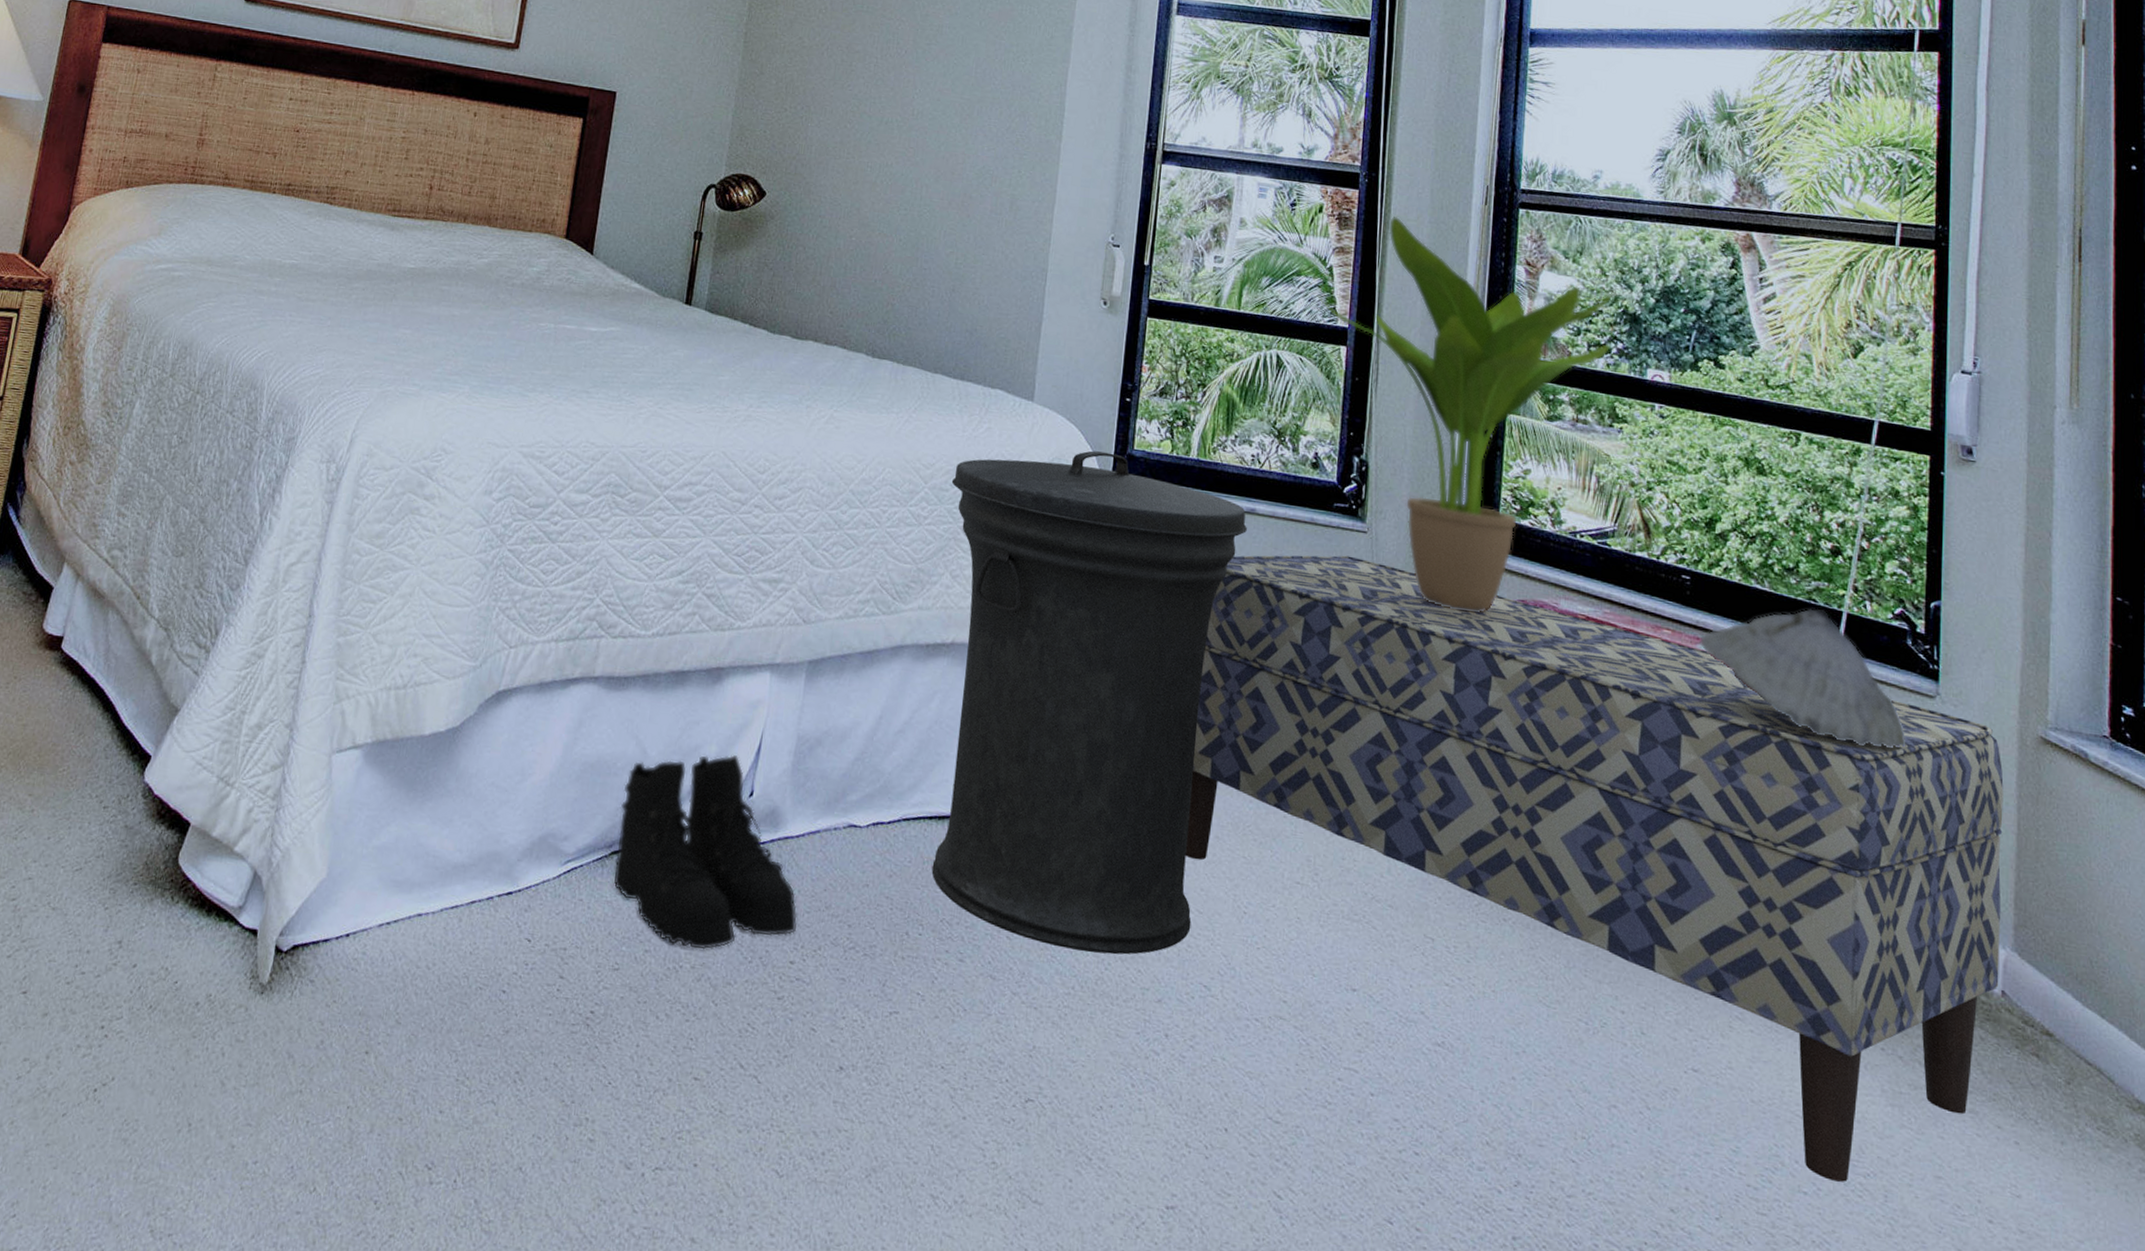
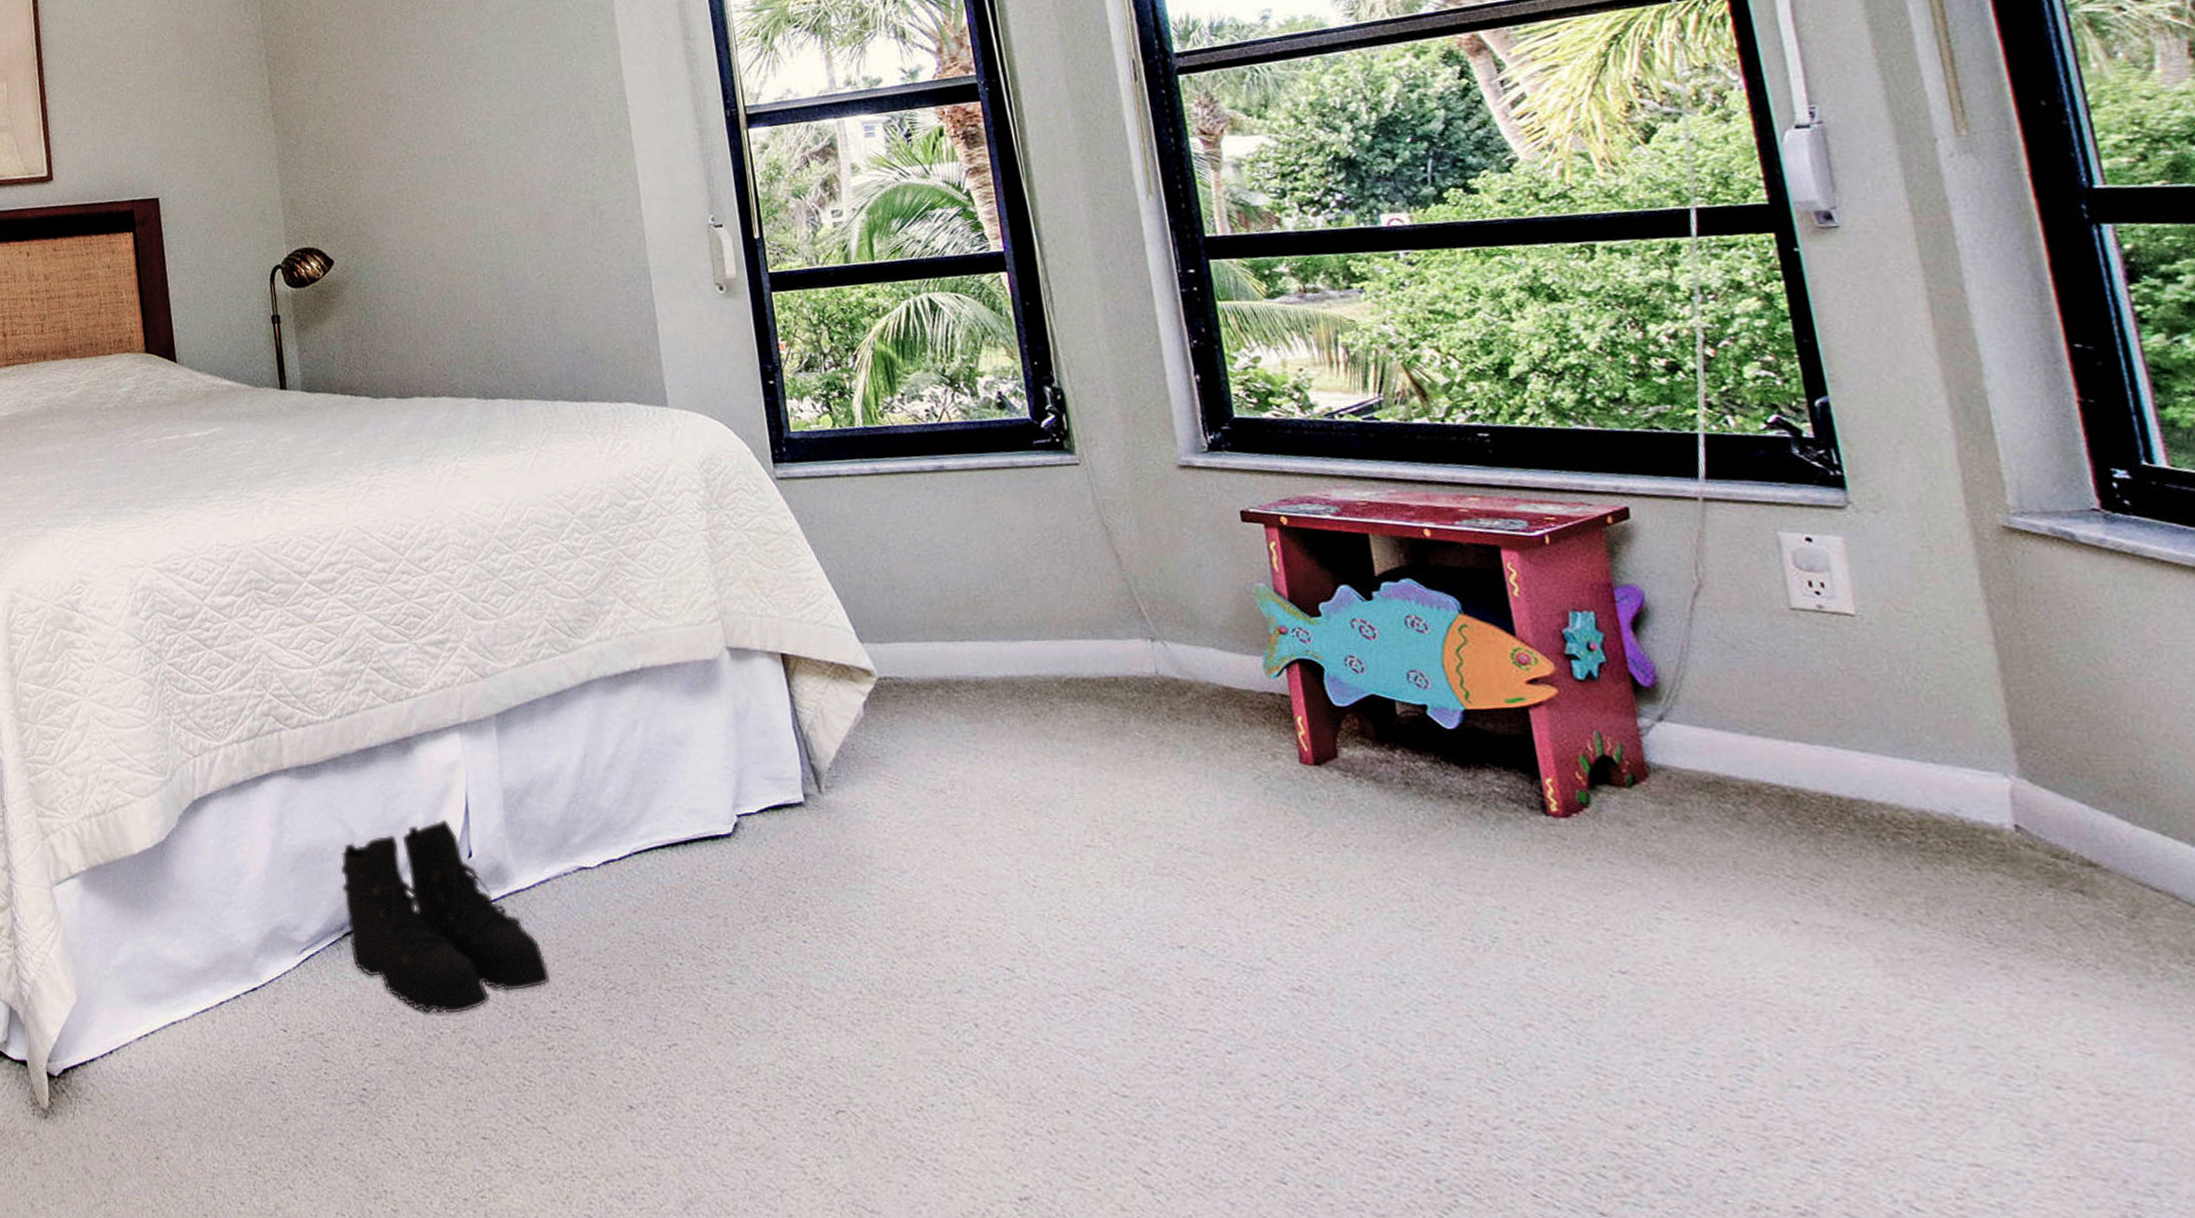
trash can: present [931,451,1247,955] -> none [600,441,977,954]
bench: present [1185,555,2004,1182] -> none [918,493,2009,1069]
potted plant: present [1316,216,1613,612] -> none [958,118,1327,526]
seashell: present [1699,608,1906,749] -> none [1517,436,1819,581]

